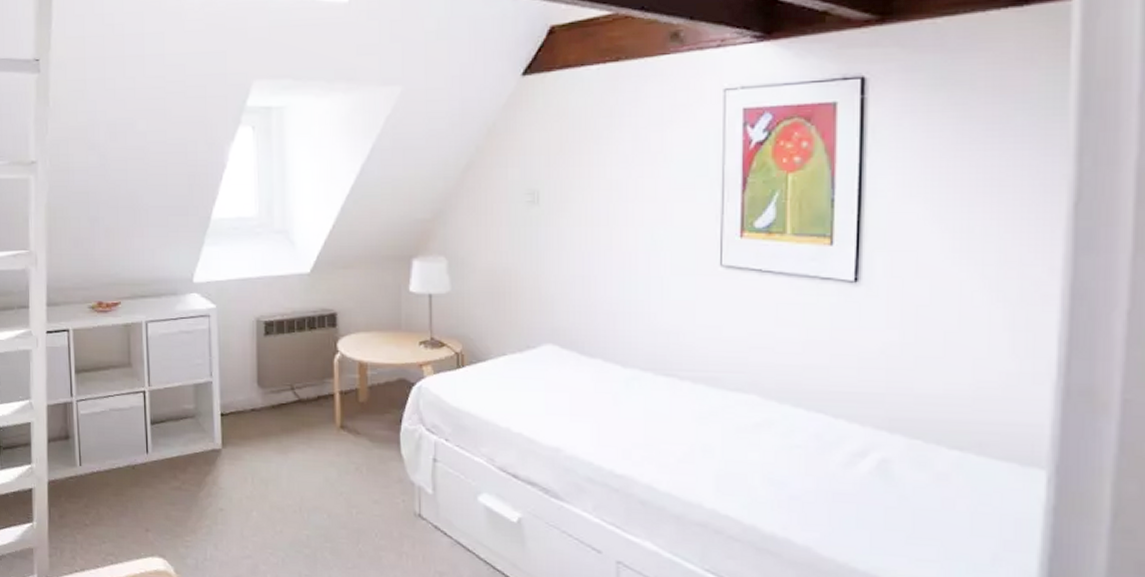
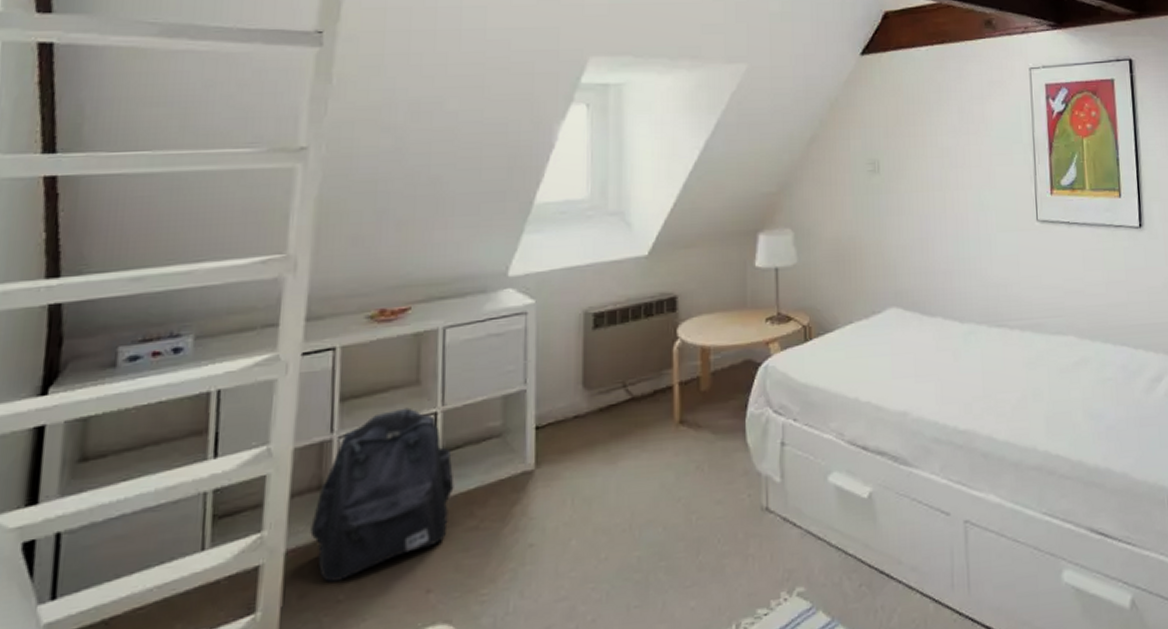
backpack: none [63,384,161,510] -> present [310,407,454,582]

